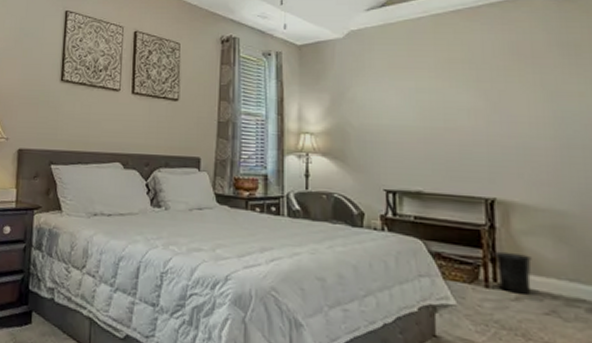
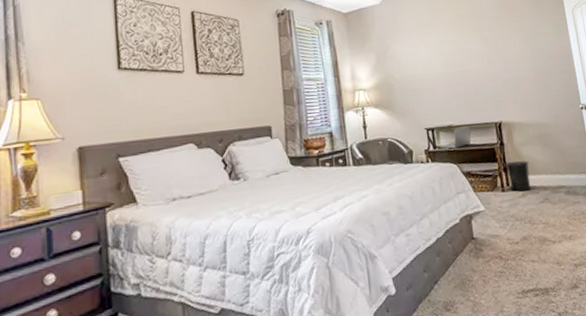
laptop: none [400,196,449,221] -> present [439,126,471,149]

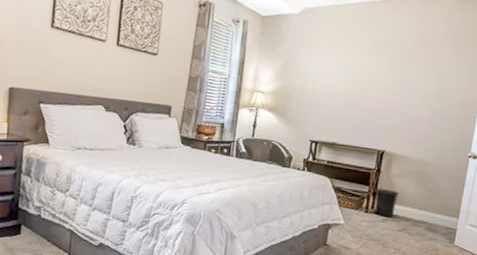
laptop: present [439,126,471,149] -> none [318,146,354,165]

